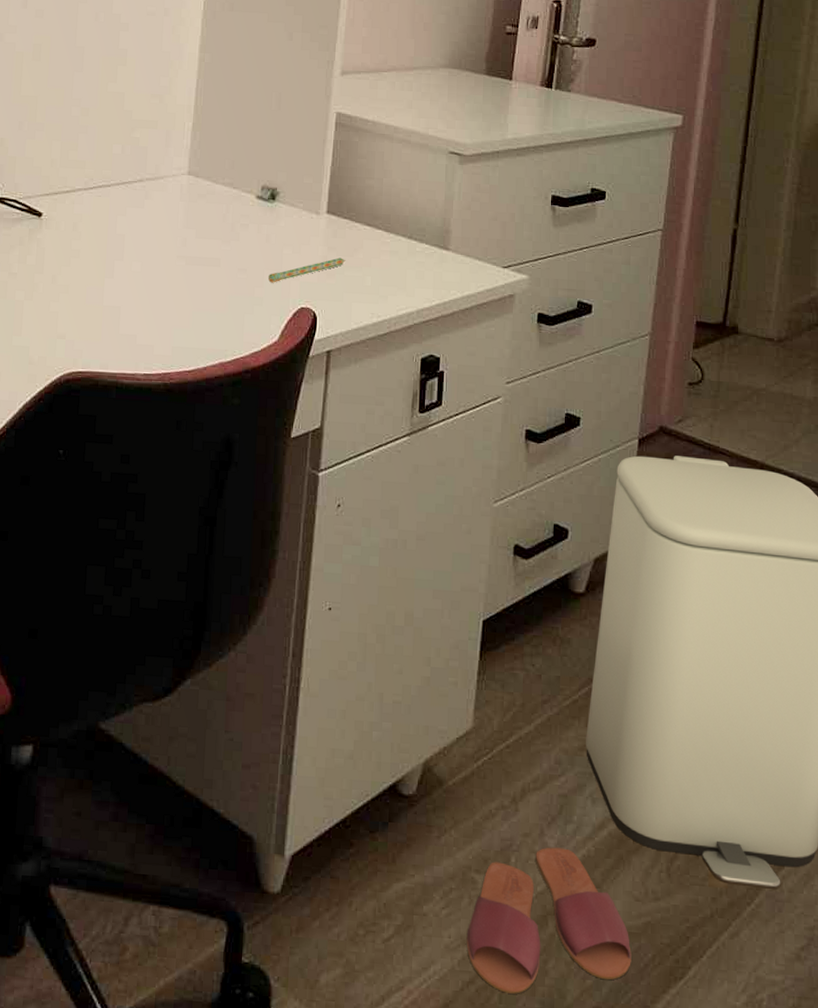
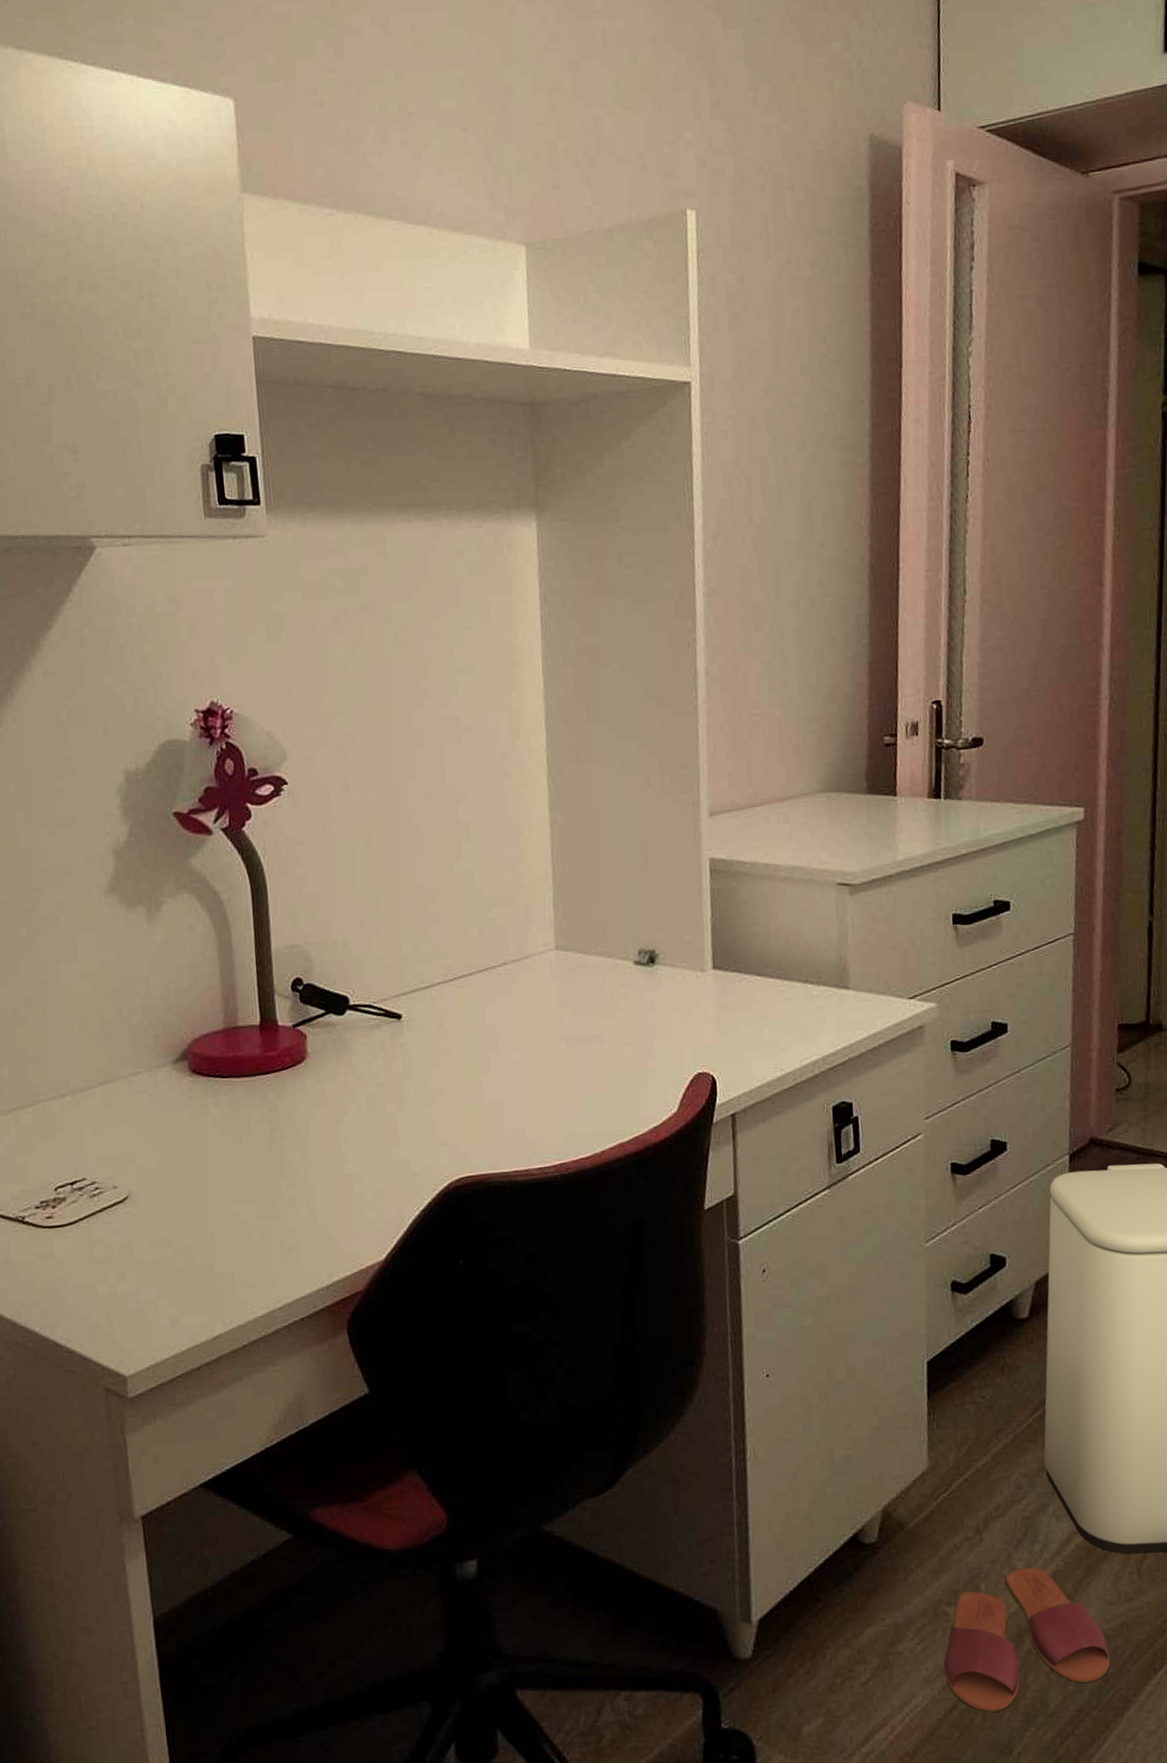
pencil: present [267,257,346,283] -> none [657,1014,740,1052]

